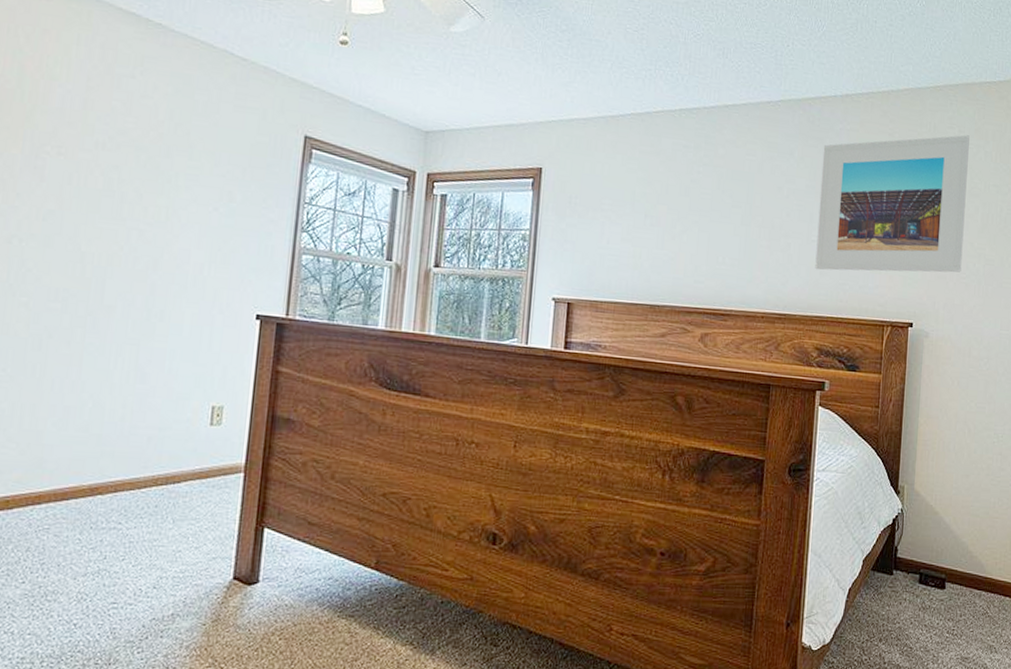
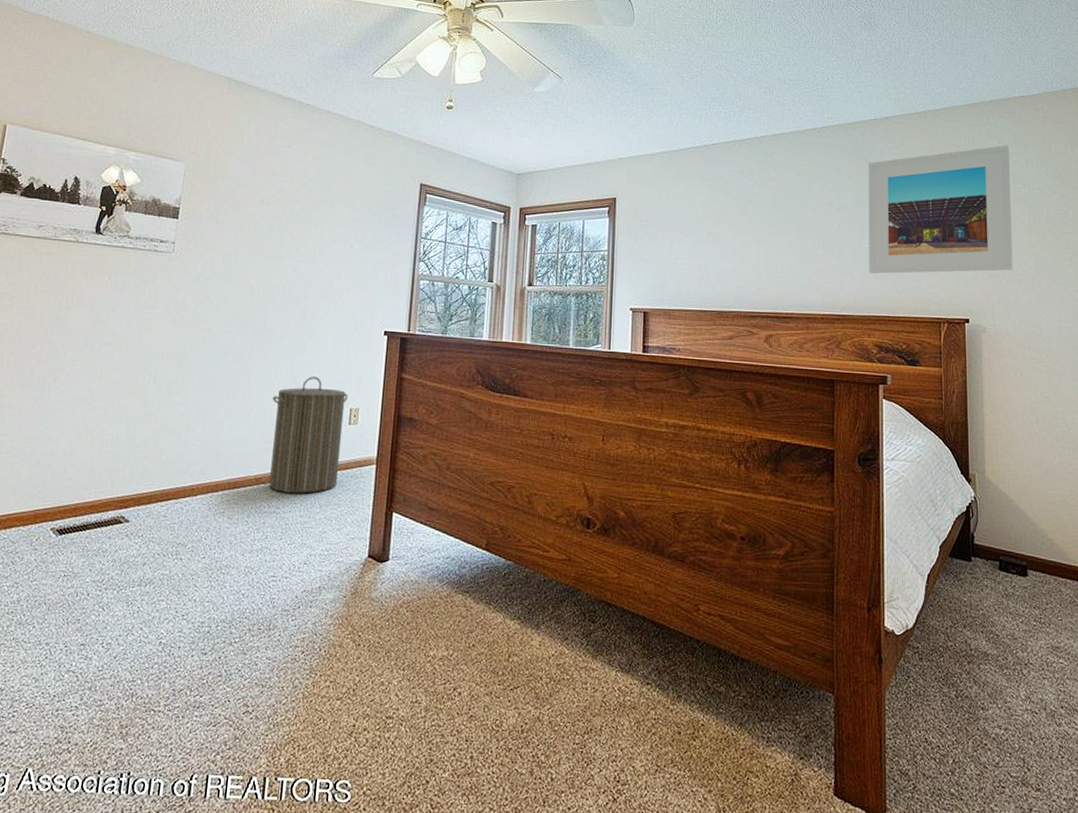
laundry hamper: none [108,367,210,506] -> present [269,376,348,494]

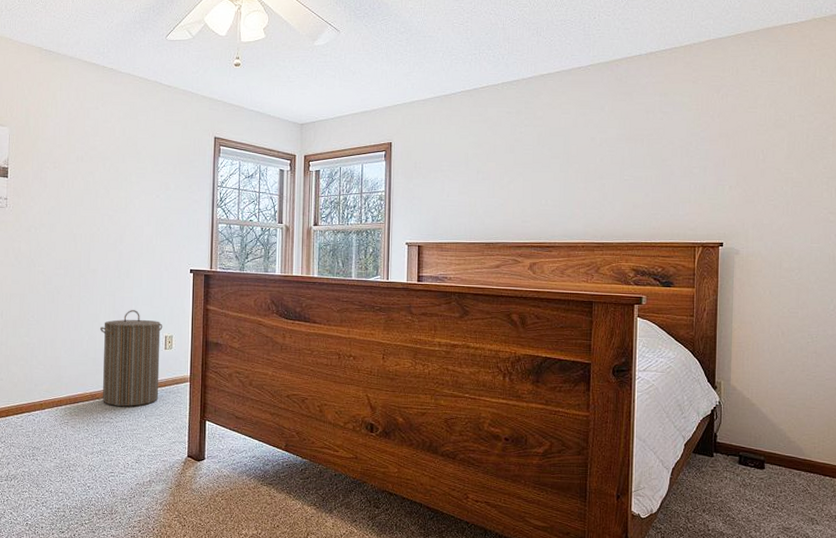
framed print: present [868,145,1013,274] -> none [628,74,772,204]

